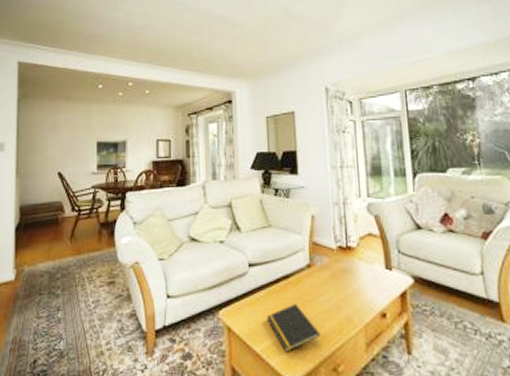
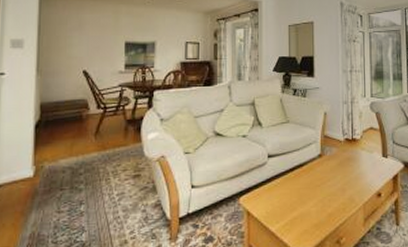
notepad: present [267,304,321,352] -> none [282,189,328,230]

